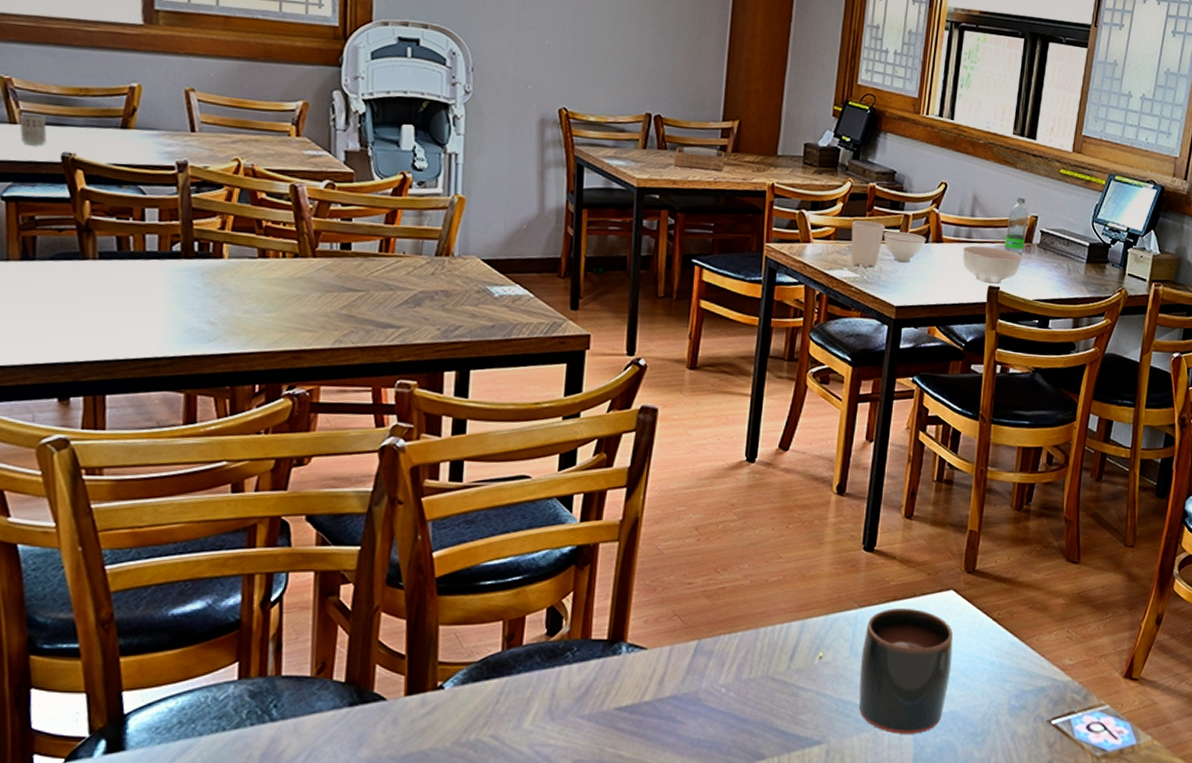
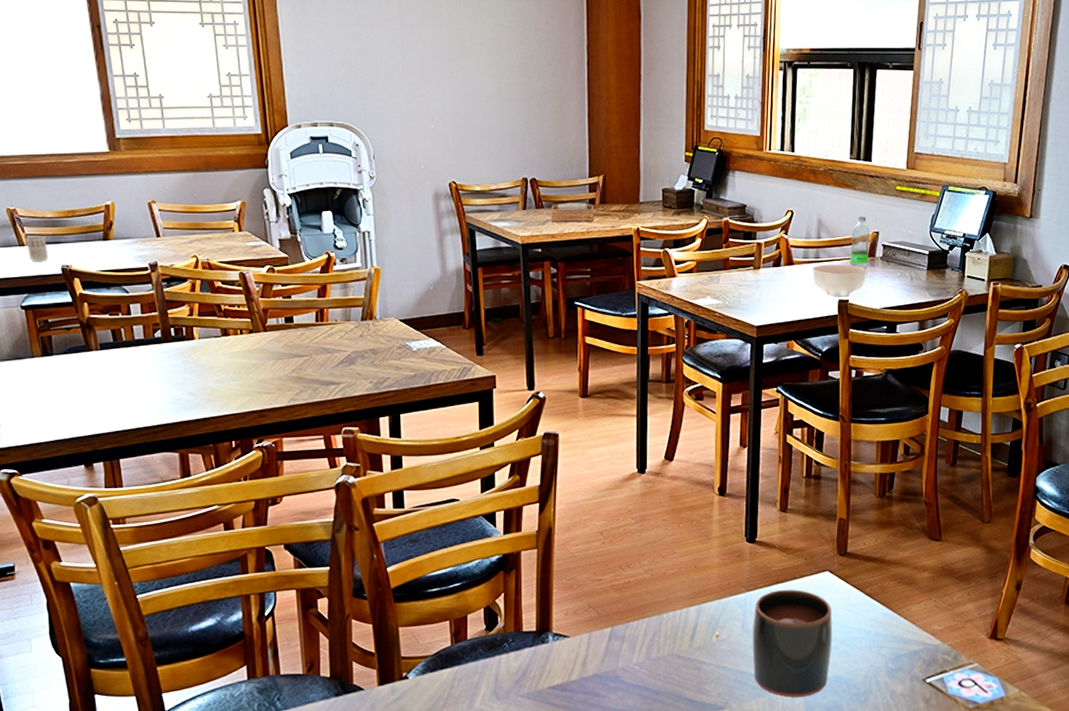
cup: present [851,220,886,268] -> none [711,252,741,294]
bowl: present [883,231,926,263] -> none [739,259,778,286]

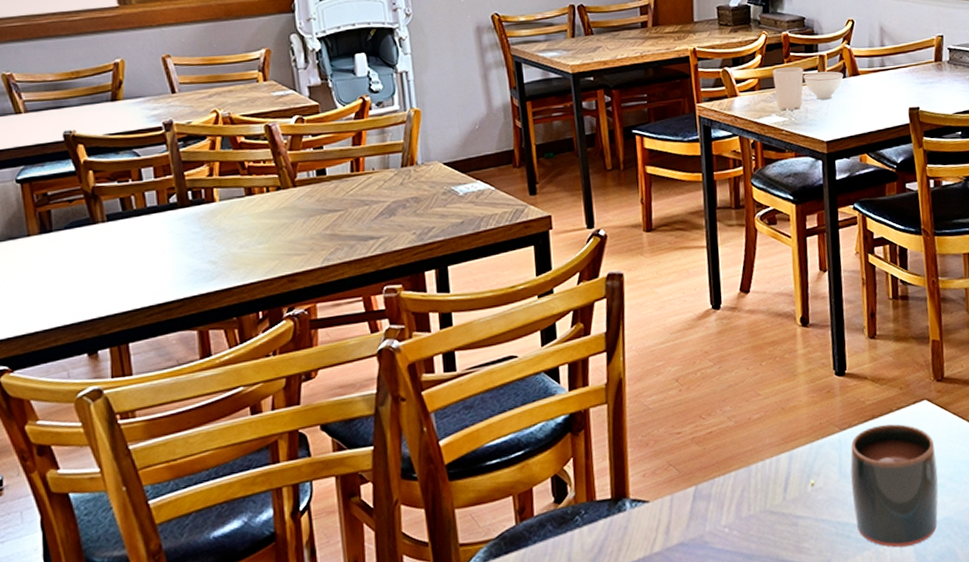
cup: present [26,236,49,262] -> none [23,101,49,131]
napkin holder: present [550,203,595,222] -> none [601,26,648,49]
cup: none [711,252,741,294] -> present [772,67,804,111]
bowl: none [739,259,778,286] -> present [802,71,844,100]
bowl: present [812,264,868,297] -> none [878,71,936,105]
bottle: present [850,217,870,270] -> none [915,21,936,75]

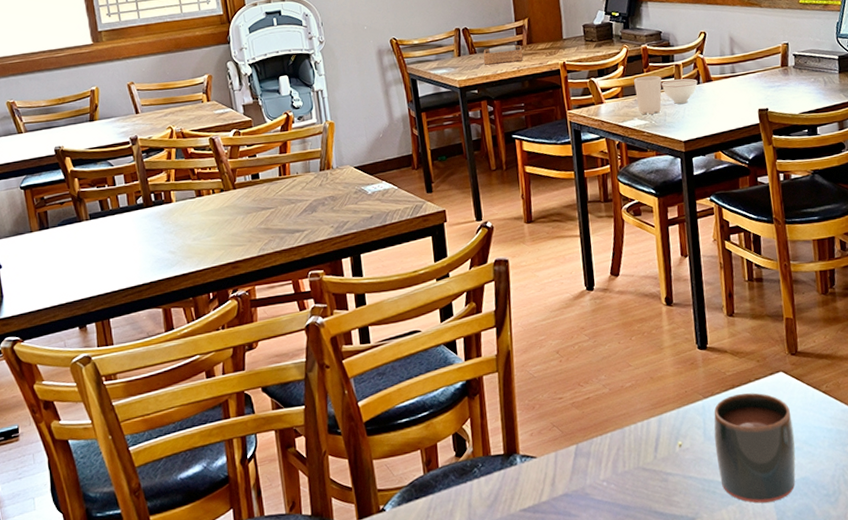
napkin holder: none [601,26,648,49] -> present [483,44,524,65]

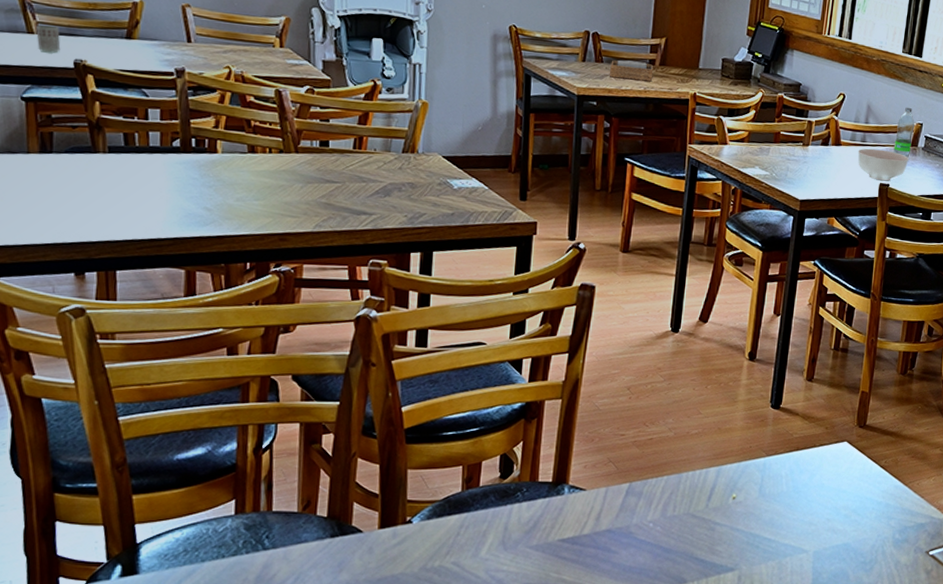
cup: none [24,123,44,147] -> present [36,24,61,54]
cup: present [634,75,662,115] -> none [762,125,792,167]
bowl: present [661,78,698,105] -> none [789,135,827,163]
mug: present [713,392,796,503] -> none [766,456,847,562]
bowl: none [730,76,783,107] -> present [857,148,910,181]
bottle: none [763,31,782,79] -> present [893,108,915,158]

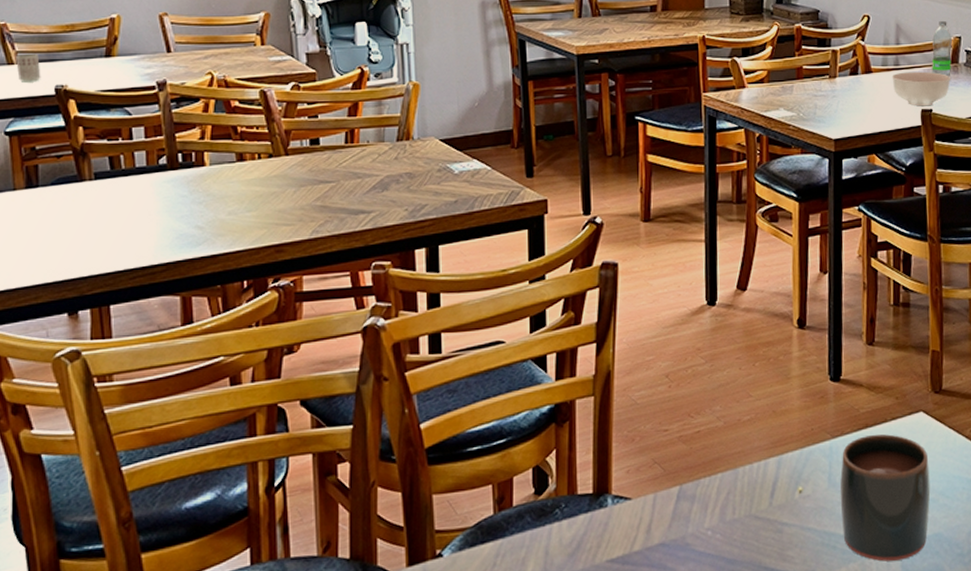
napkin holder: present [609,60,654,82] -> none [608,10,656,31]
mug: none [766,456,847,562] -> present [839,434,931,562]

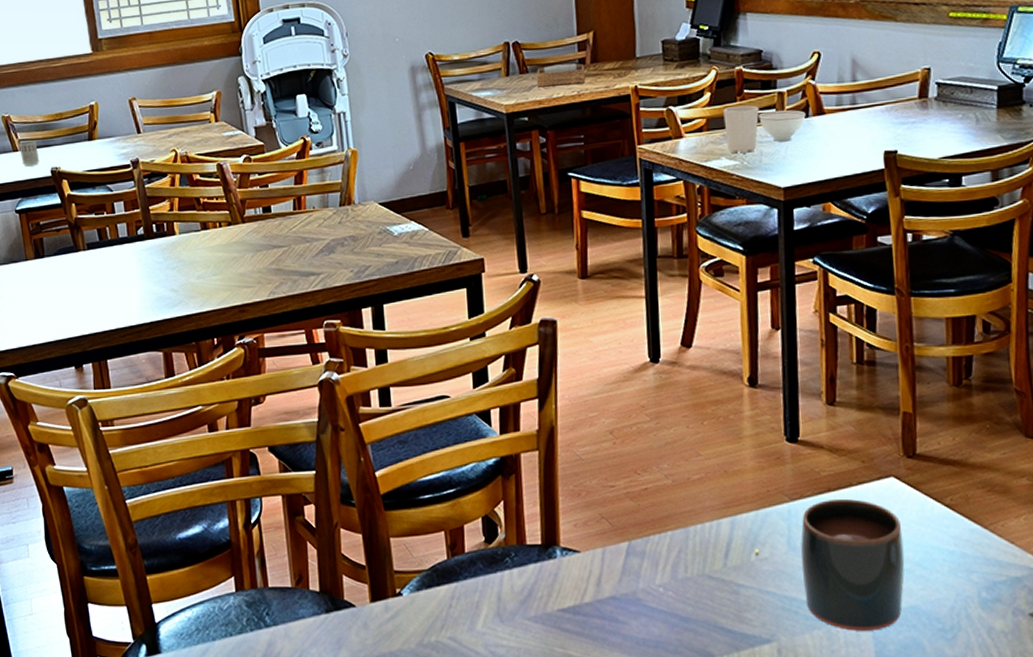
napkin holder: none [608,10,656,31] -> present [536,63,586,87]
cup: none [783,61,816,106] -> present [723,105,760,154]
bowl: none [813,67,856,97] -> present [757,110,806,142]
bowl: present [892,71,952,107] -> none [848,109,920,148]
bottle: present [931,21,952,77] -> none [895,52,920,114]

